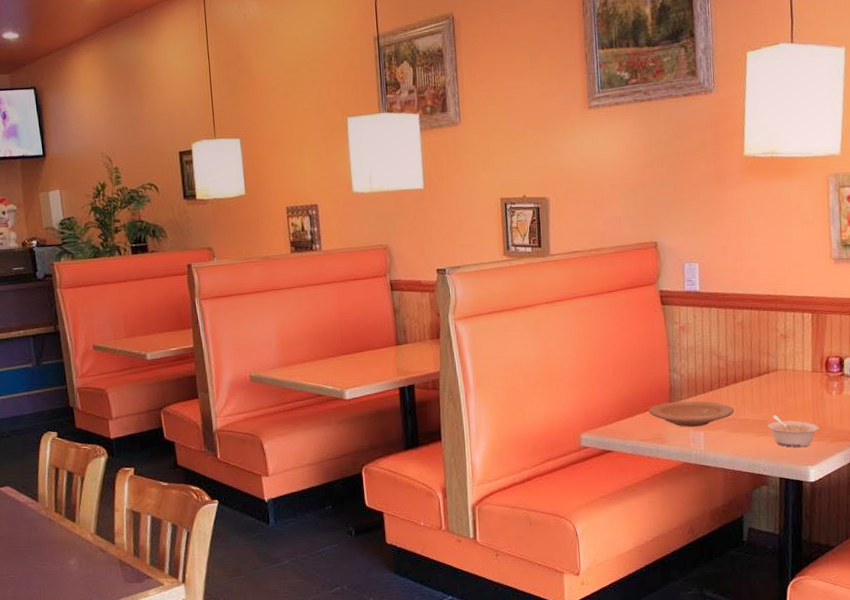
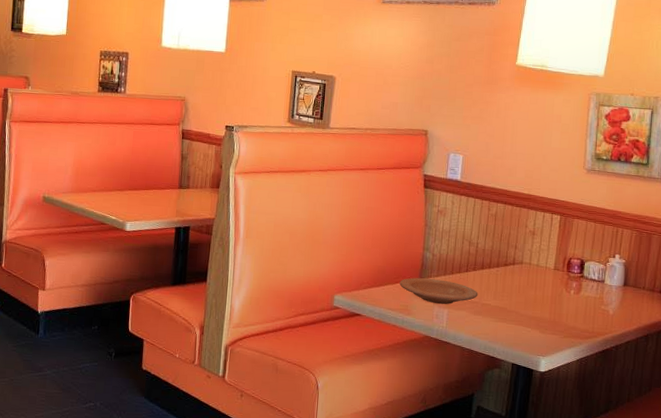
legume: present [768,415,820,448] -> none [507,304,555,339]

